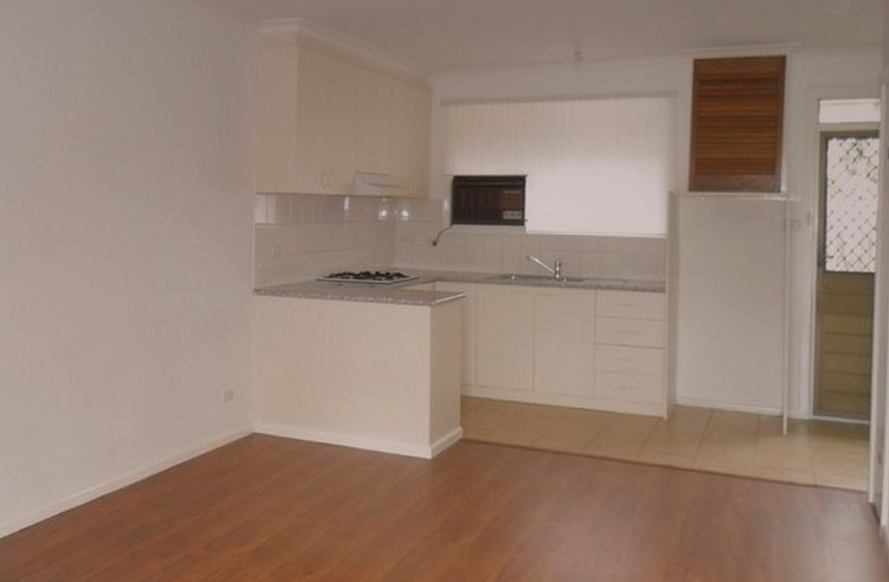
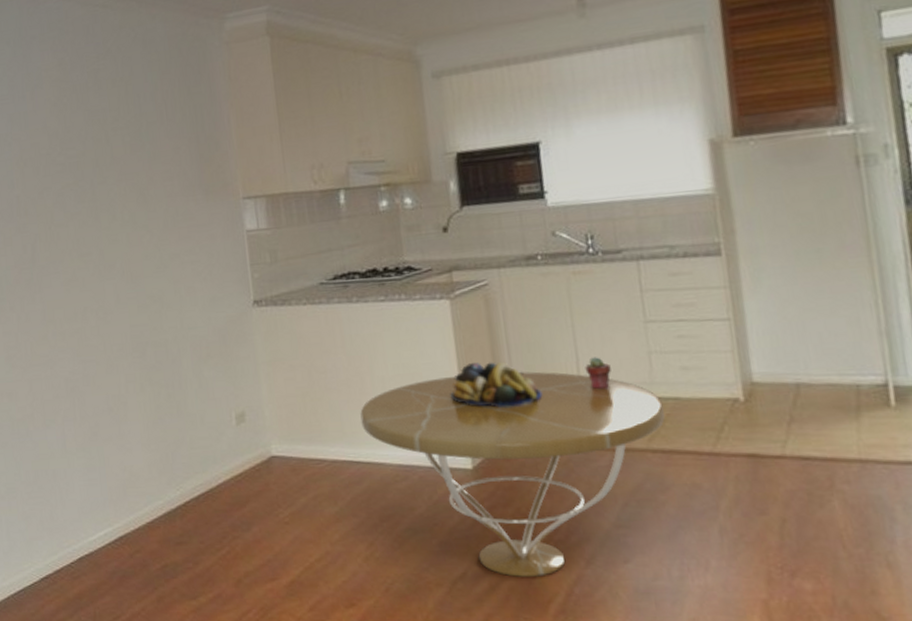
coffee table: none [338,375,600,558] -> present [360,371,665,577]
fruit bowl: none [420,365,500,408] -> present [450,362,542,409]
potted succulent: none [539,370,561,399] -> present [585,357,611,390]

